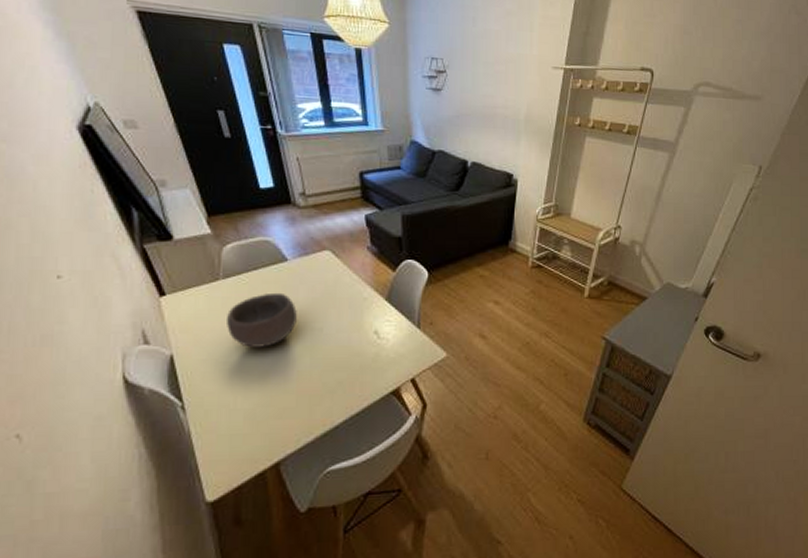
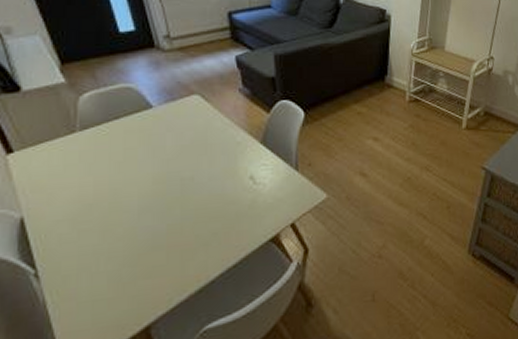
bowl: present [227,292,297,347] -> none [86,142,164,203]

